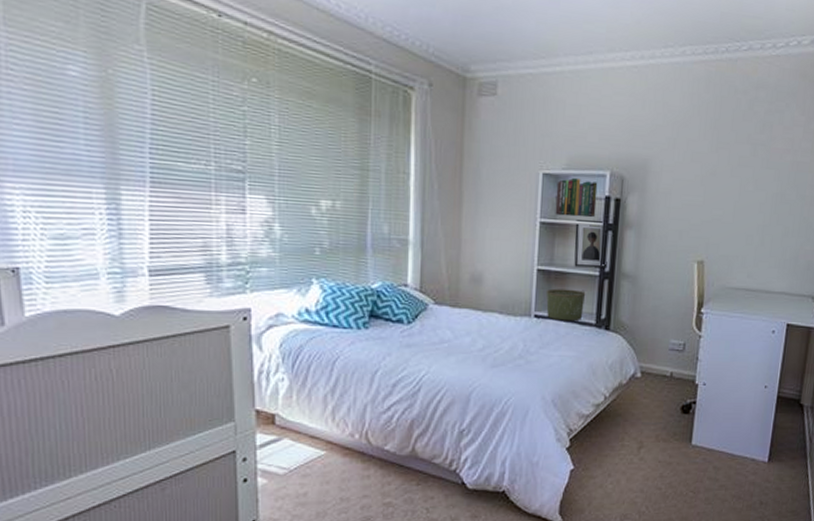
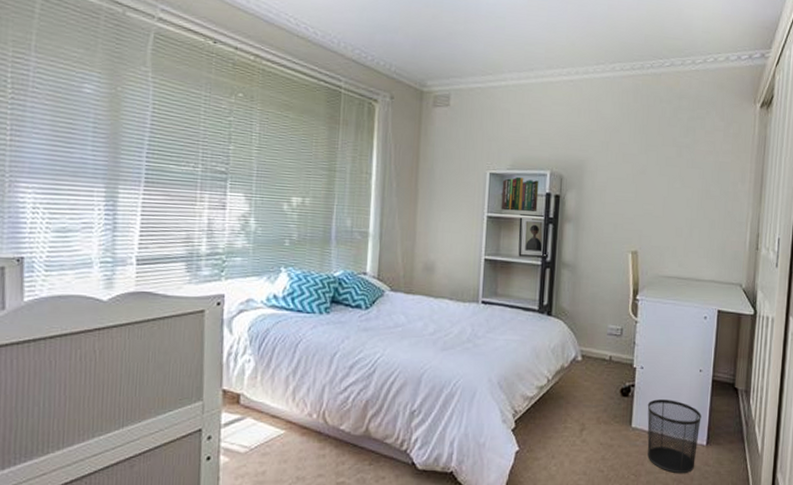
basket: present [546,288,586,321] -> none [493,276,529,307]
waste bin: none [707,416,765,491] -> present [647,399,702,474]

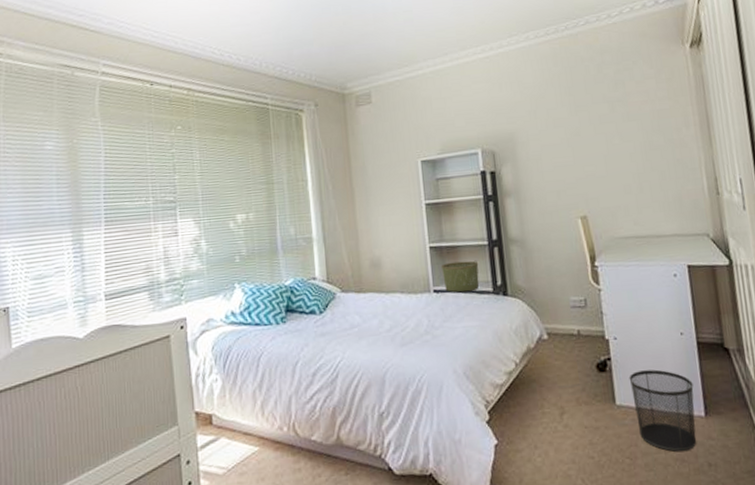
basket: none [493,276,529,307] -> present [442,260,480,293]
books: present [500,176,539,212] -> none [434,159,475,196]
picture frame: present [518,214,549,258] -> none [457,194,494,240]

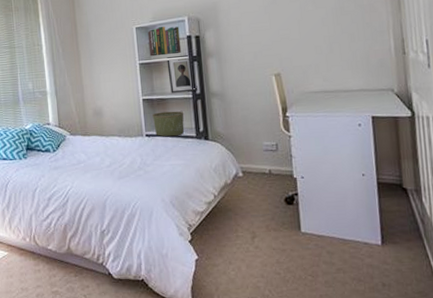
books: none [434,159,475,196] -> present [147,26,182,57]
picture frame: none [457,194,494,240] -> present [166,55,198,93]
waste bin: present [629,369,696,452] -> none [313,204,373,273]

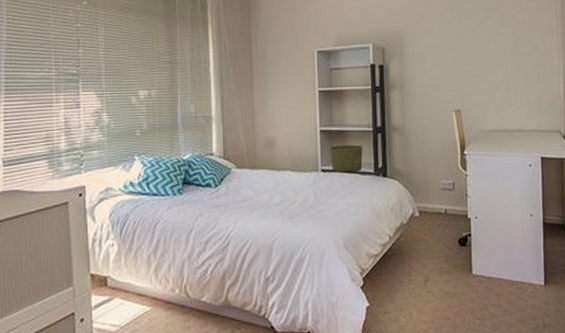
books: present [147,26,182,57] -> none [329,51,364,84]
picture frame: present [166,55,198,93] -> none [348,85,379,125]

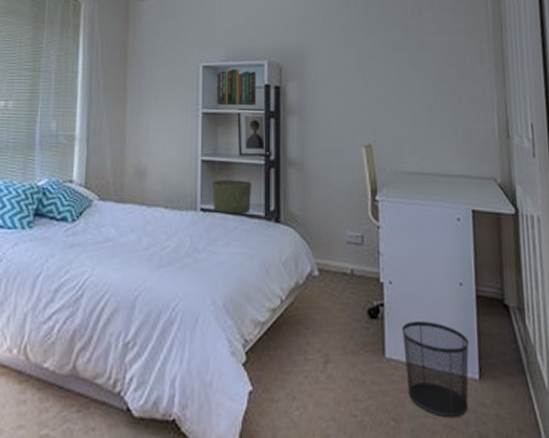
books: none [329,51,364,84] -> present [216,68,257,106]
picture frame: none [348,85,379,125] -> present [237,109,272,157]
waste bin: none [485,245,537,315] -> present [401,321,469,418]

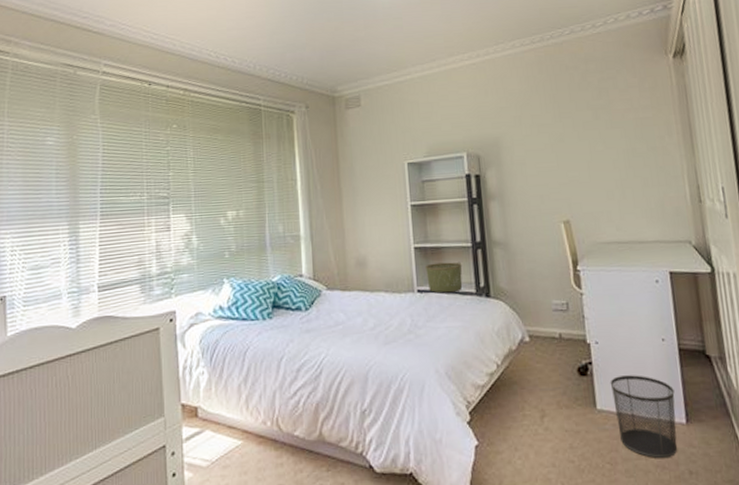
books: present [216,68,257,106] -> none [421,162,460,197]
picture frame: present [237,109,272,157] -> none [442,197,478,241]

